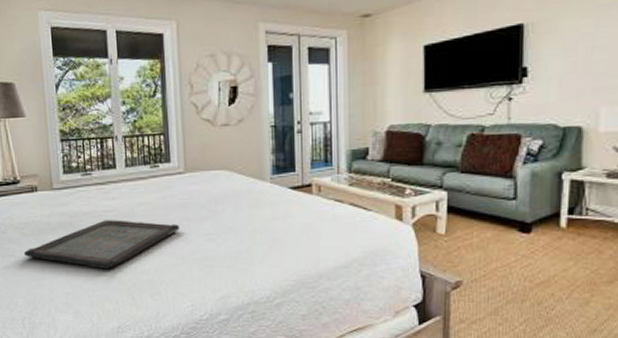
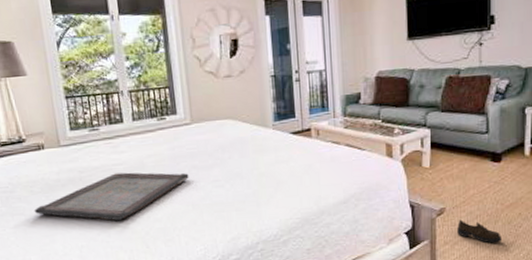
shoe: none [476,296,529,326] -> present [457,219,502,244]

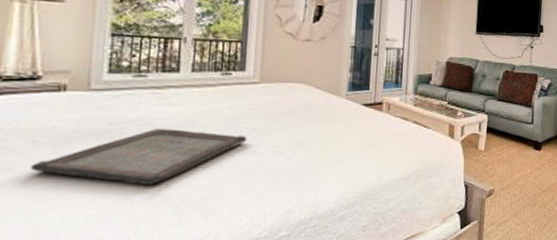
shoe: present [457,219,502,244] -> none [502,201,538,225]

